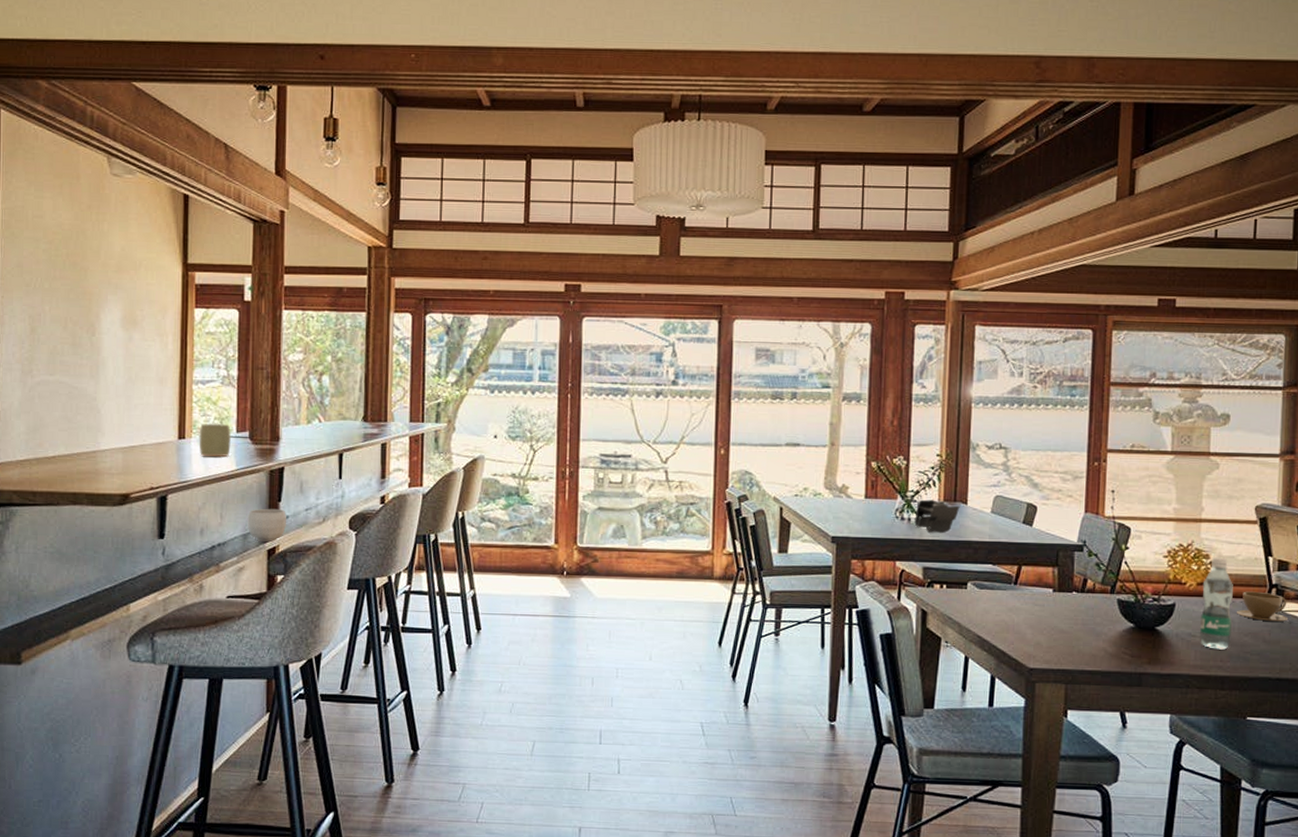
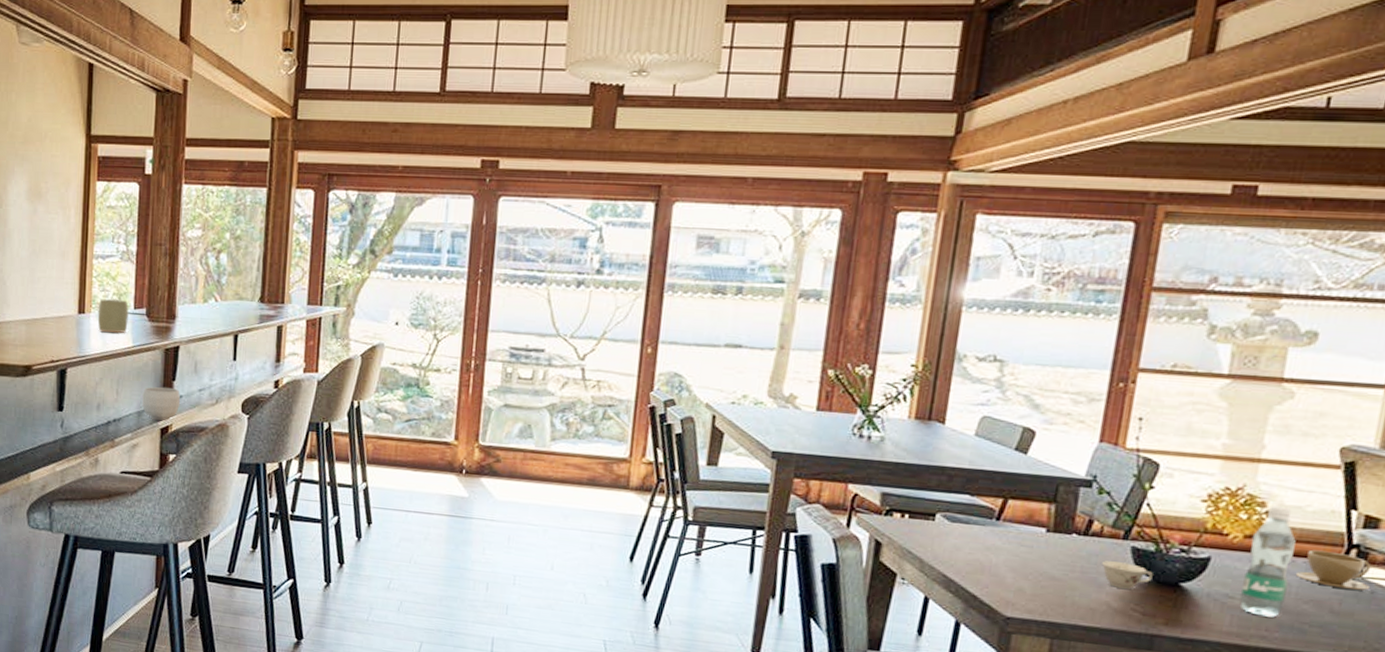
napkin holder: present [914,499,960,533] -> none [875,415,936,455]
teacup: none [1097,613,1135,635] -> present [1102,561,1153,589]

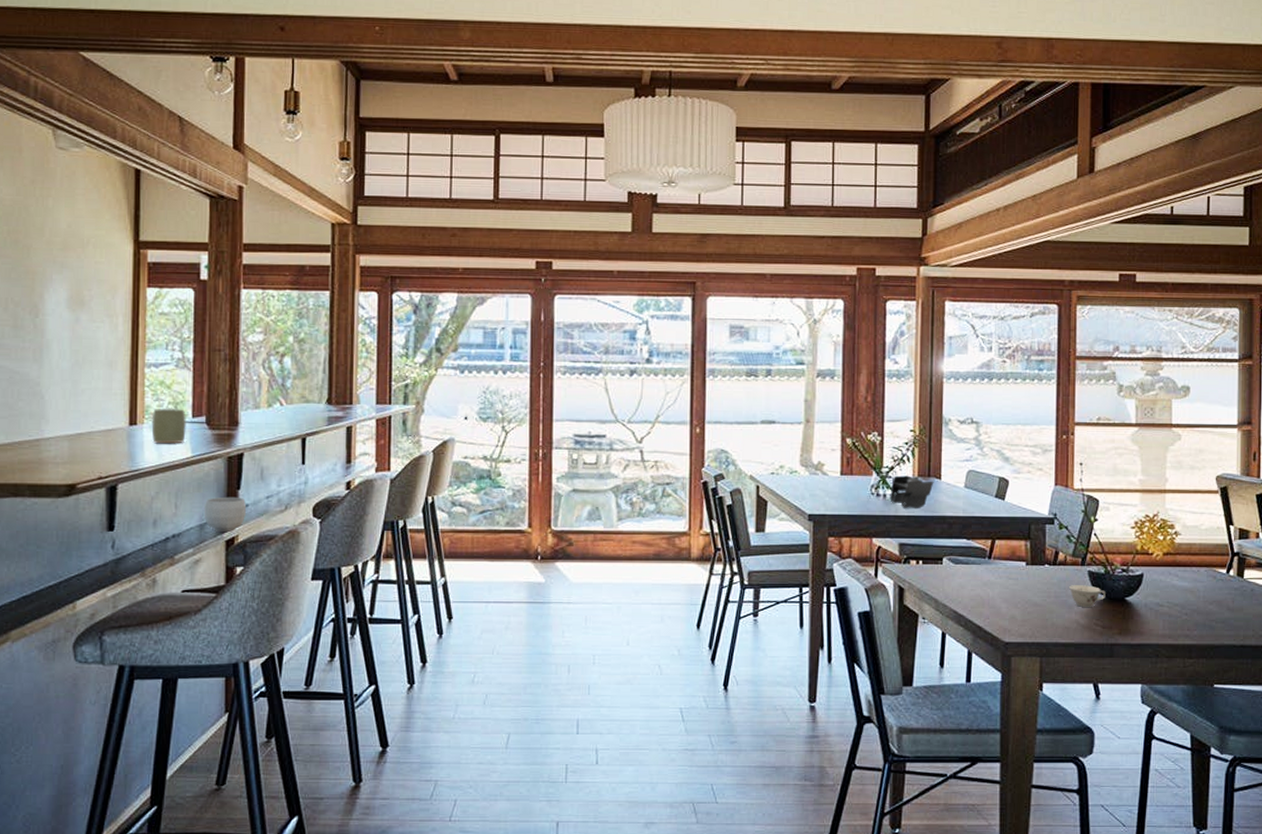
napkin holder: none [875,415,936,455] -> present [890,475,934,508]
bottle: present [1239,505,1296,617] -> none [1167,527,1198,618]
teacup: present [1295,549,1371,591] -> none [1201,560,1251,590]

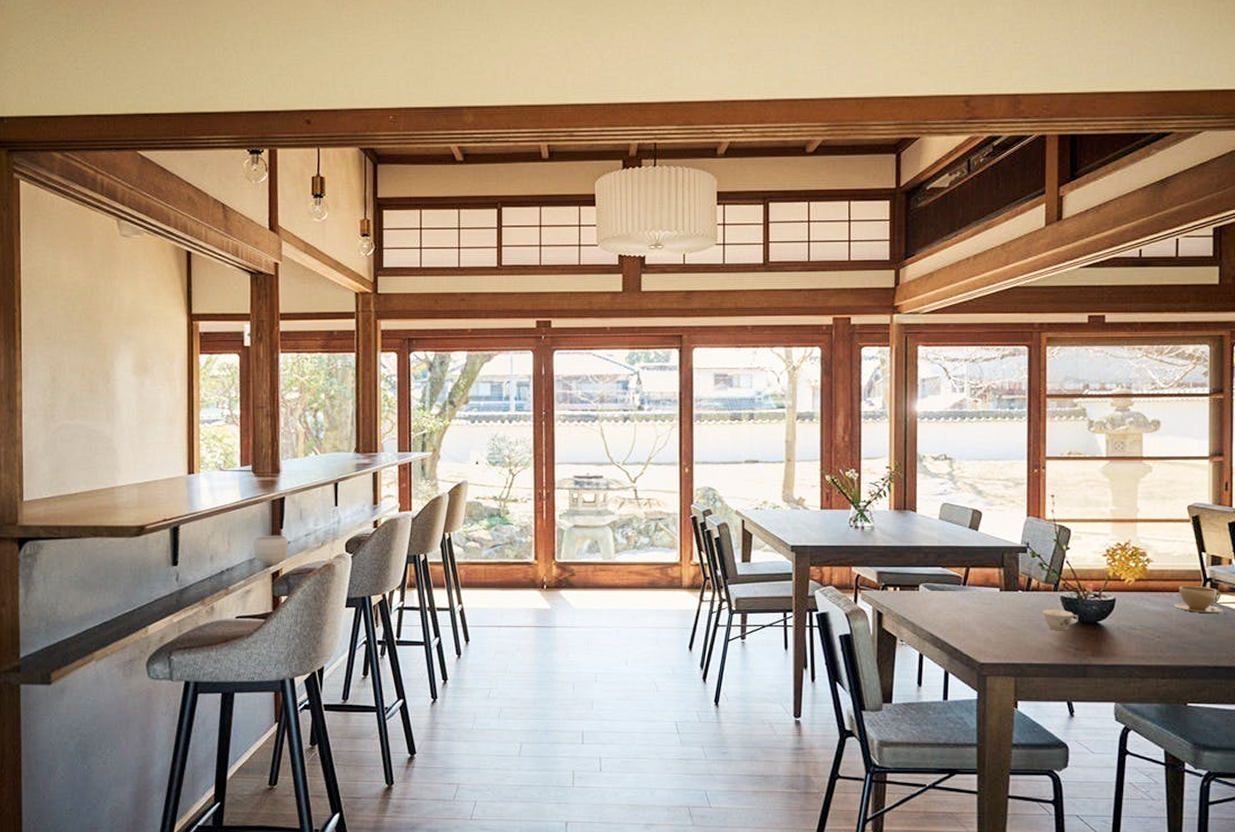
mug: present [151,409,186,443] -> none [206,459,236,489]
napkin holder: present [890,475,934,508] -> none [868,509,910,539]
teacup: none [1201,560,1251,590] -> present [1173,585,1224,614]

